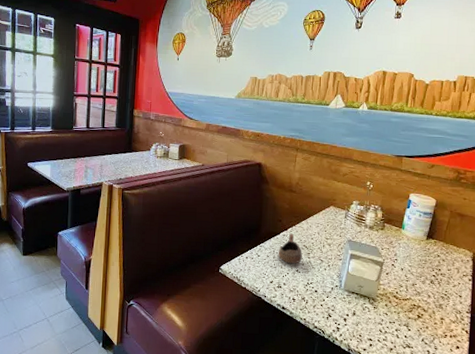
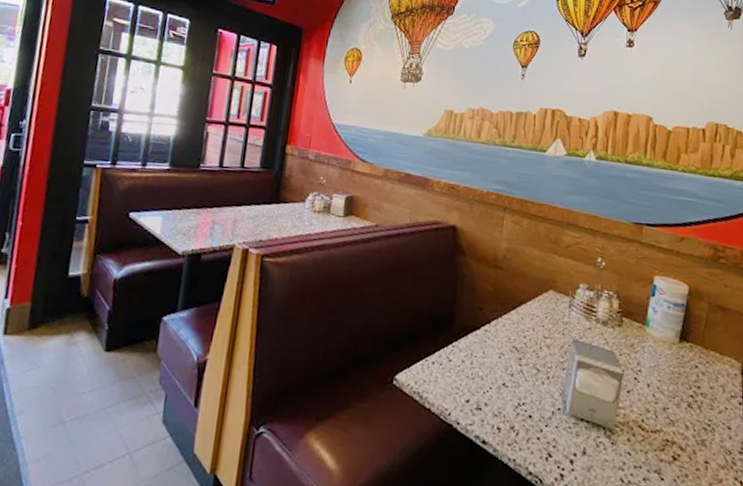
cup: present [278,233,302,264] -> none [478,327,511,374]

